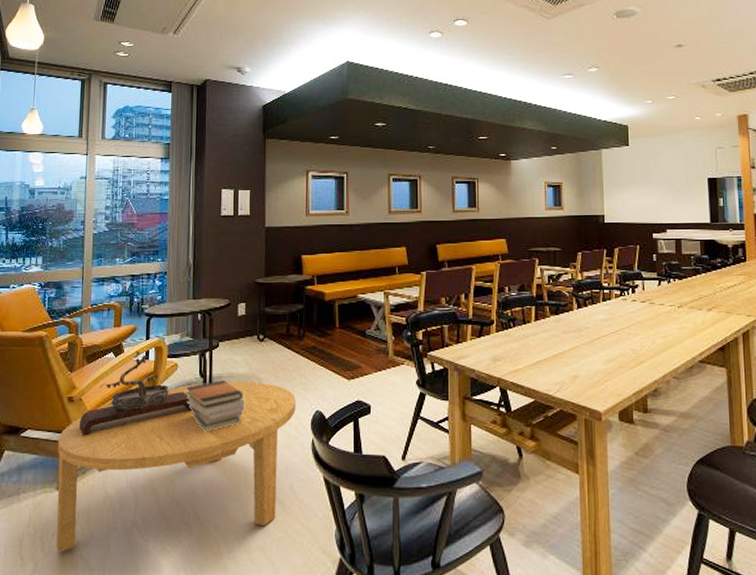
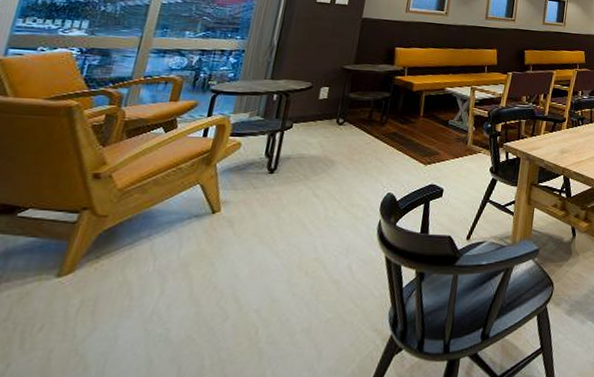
coffee table: present [56,381,296,552] -> none [41,162,369,349]
bonsai tree: present [79,352,192,436] -> none [102,128,250,216]
book stack: present [186,380,245,432] -> none [245,161,313,213]

